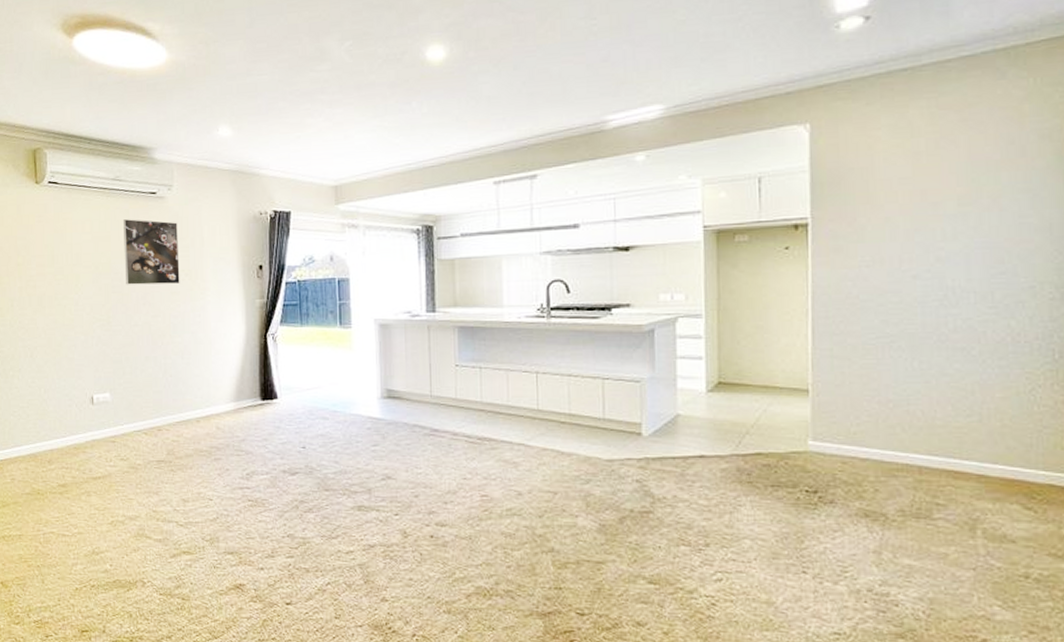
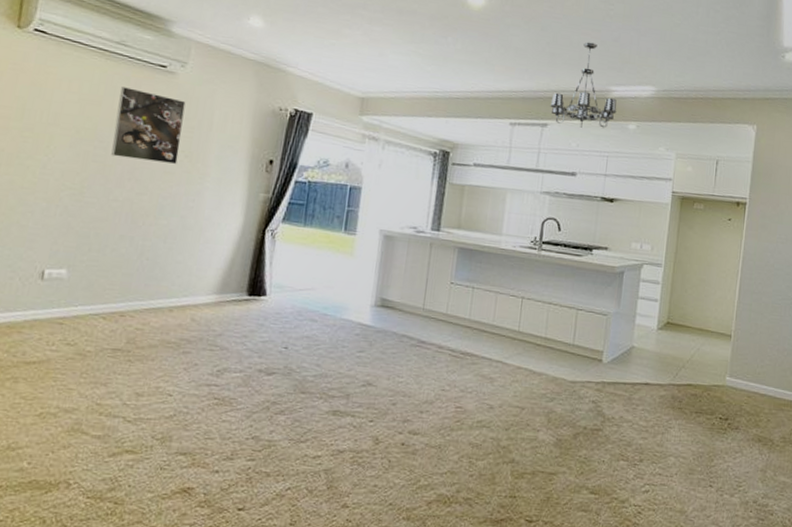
chandelier: none [537,69,618,172] -> present [550,42,617,128]

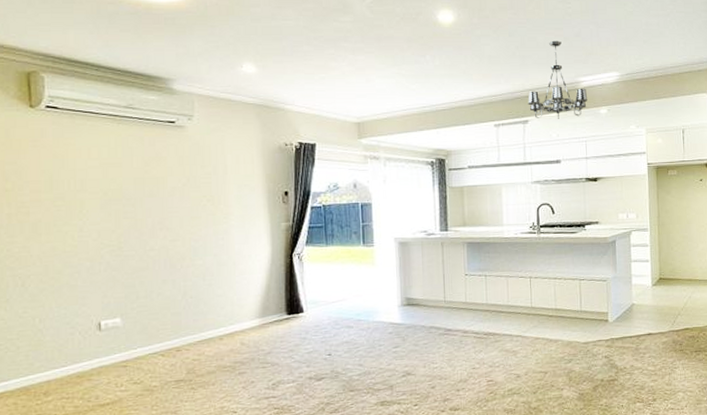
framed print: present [111,87,186,164] -> none [137,146,201,211]

